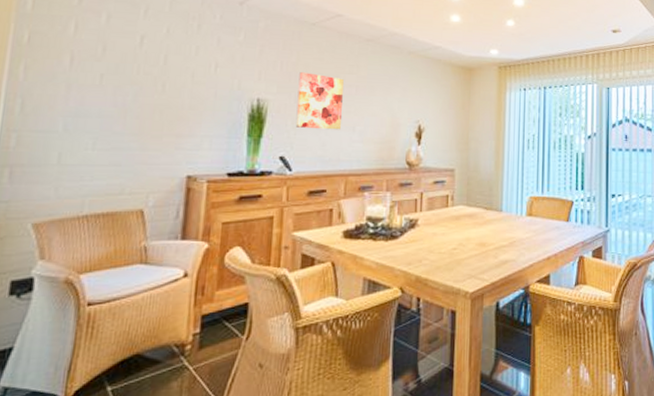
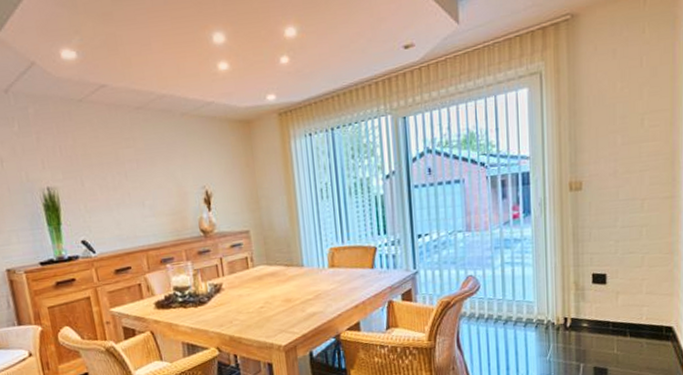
wall art: present [295,72,344,130] -> none [79,153,131,211]

